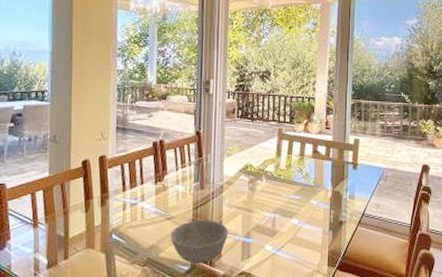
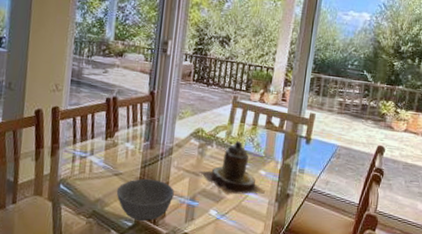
teapot: none [251,173,319,228] -> present [199,141,266,195]

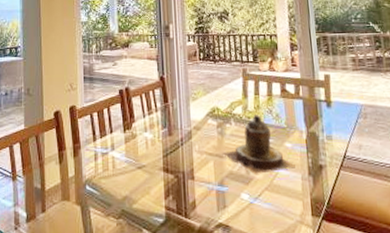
bowl: present [116,178,174,222] -> none [142,167,201,216]

